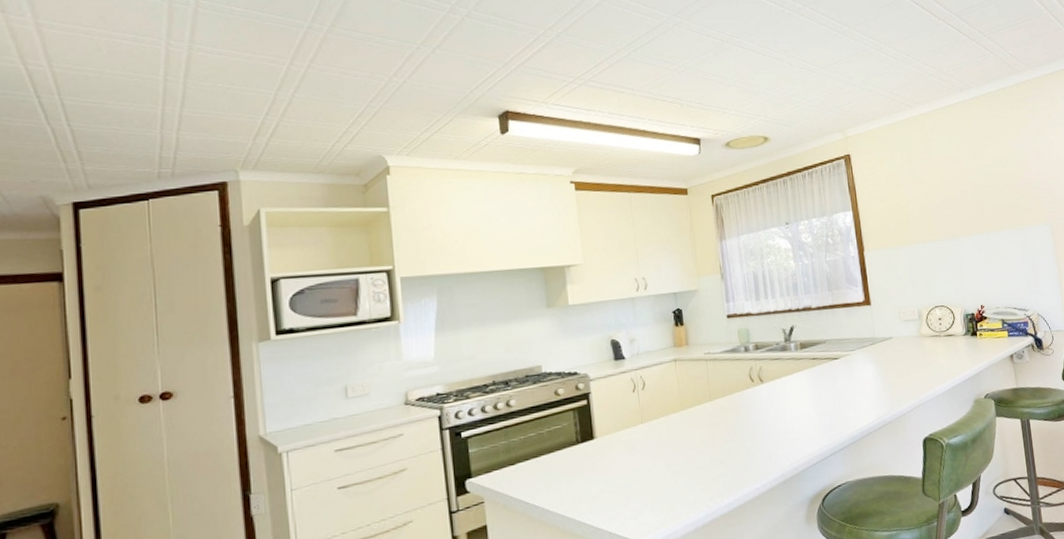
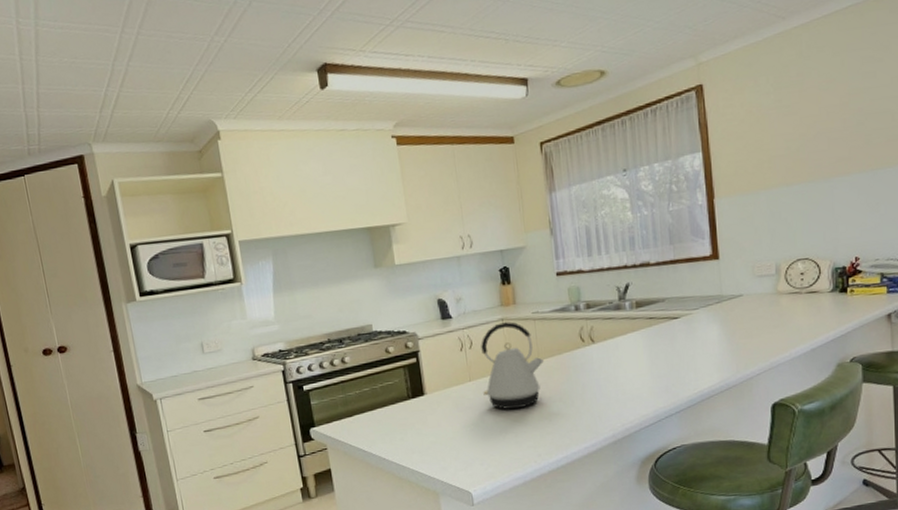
kettle: none [653,362,715,452] -> present [481,322,544,410]

